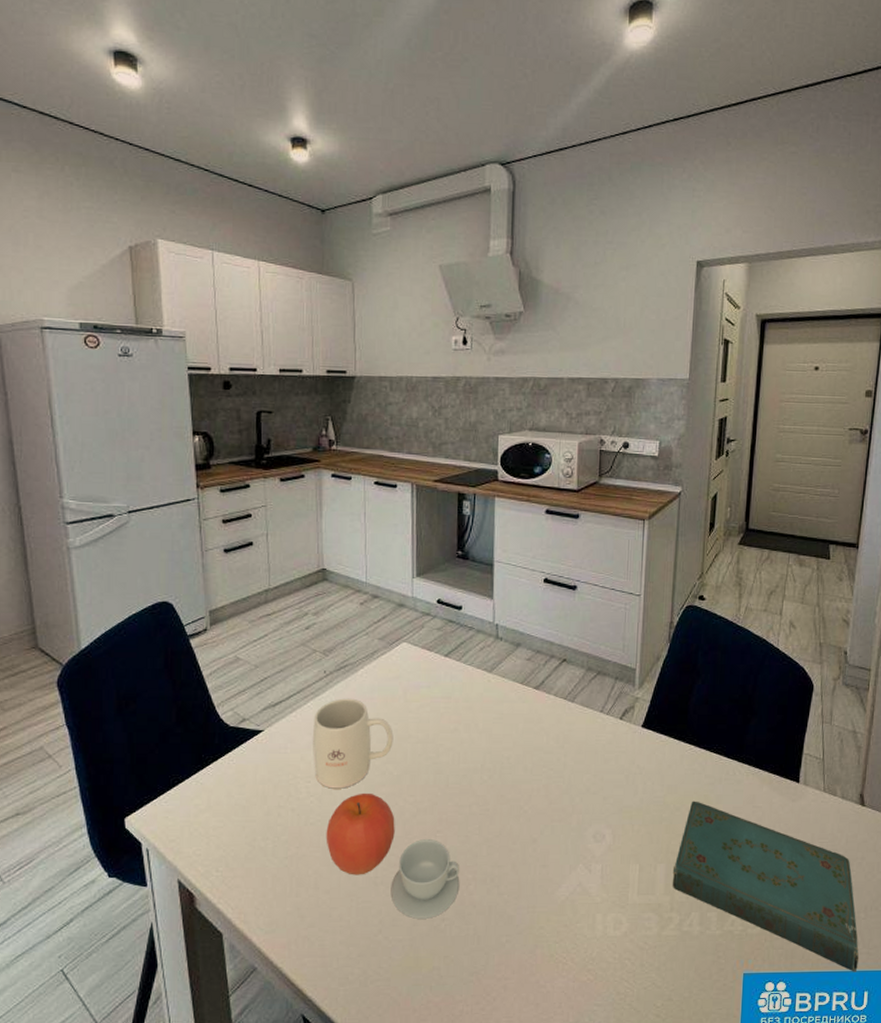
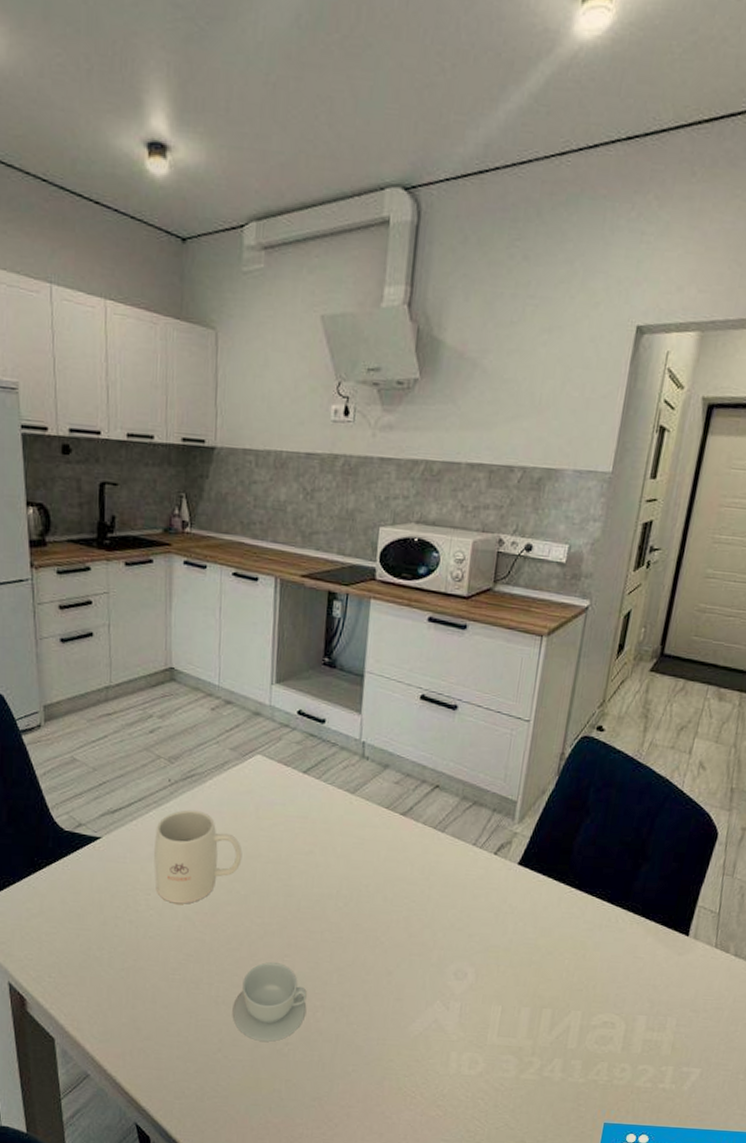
fruit: present [326,792,395,875] -> none [165,910,240,993]
book: present [672,801,859,972] -> none [536,945,736,1132]

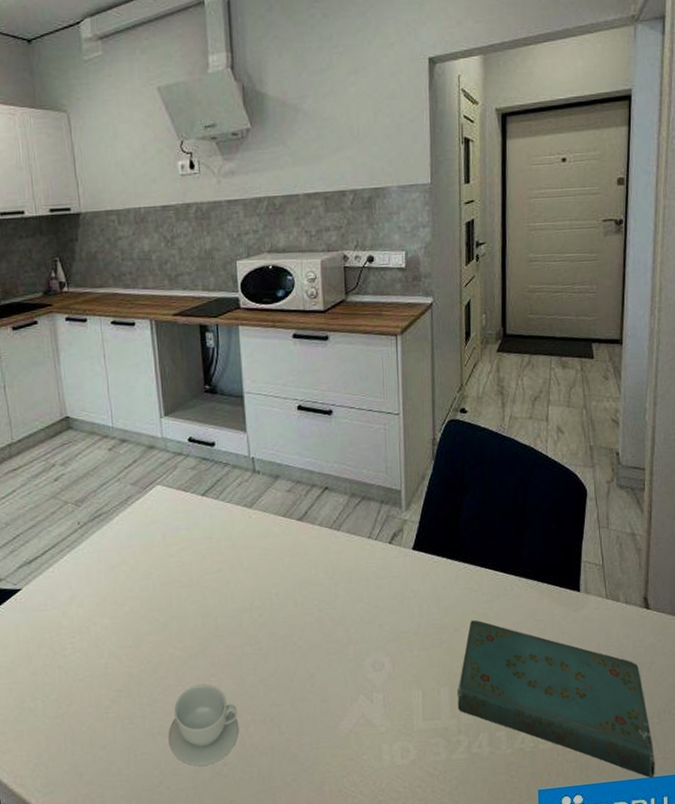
mug: present [154,810,243,904] -> none [72,547,157,642]
book: none [536,945,736,1132] -> present [457,620,655,779]

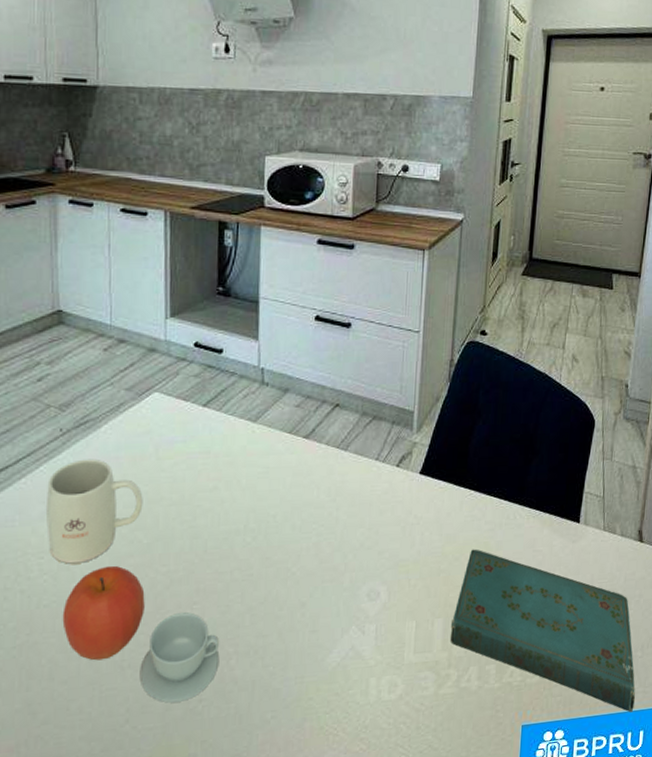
mug: none [72,547,157,642] -> present [46,459,143,564]
fruit: none [96,643,167,728] -> present [62,565,145,661]

